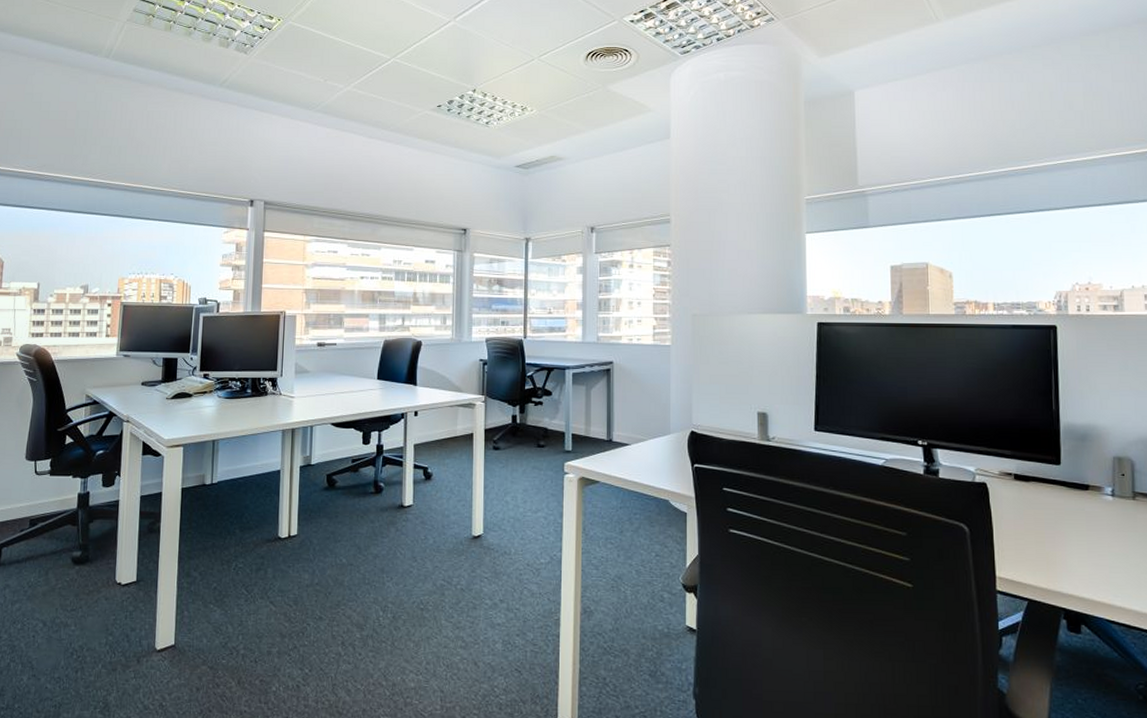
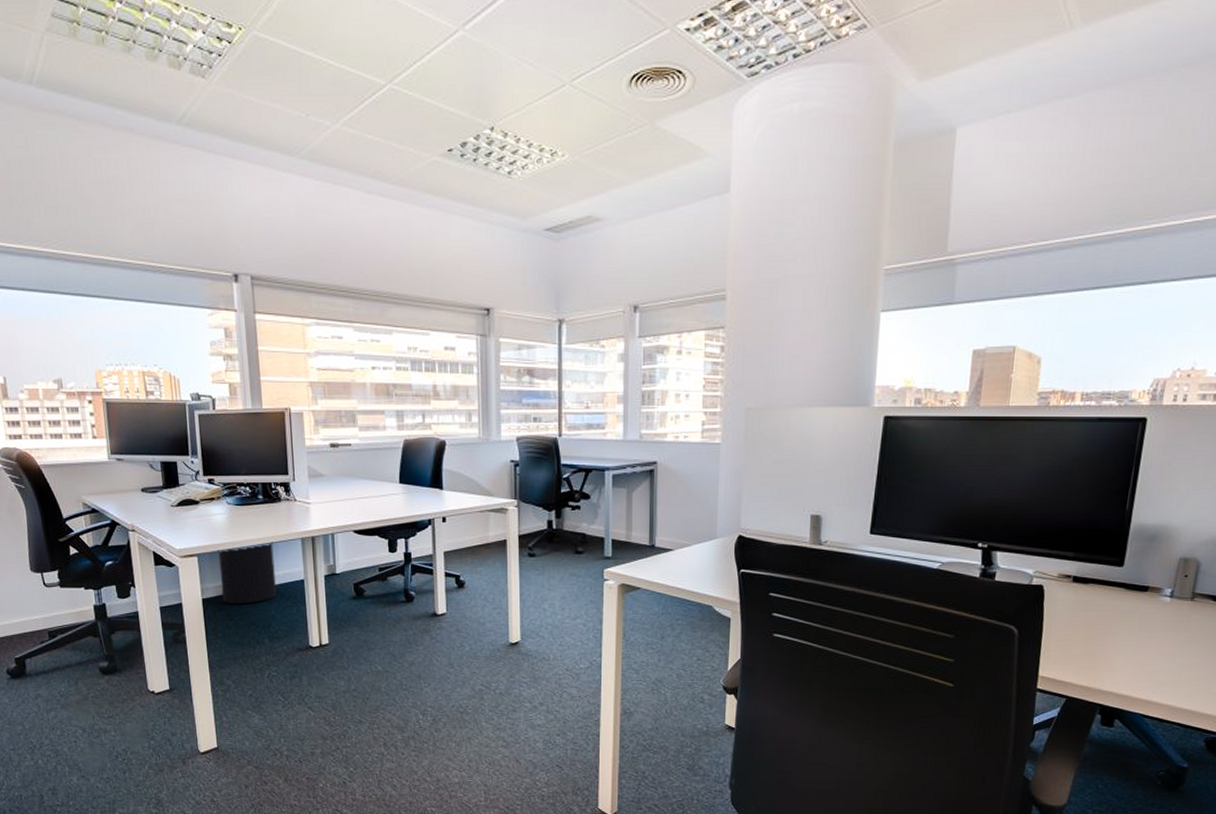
waste bin: none [201,433,255,493] -> present [218,542,277,603]

